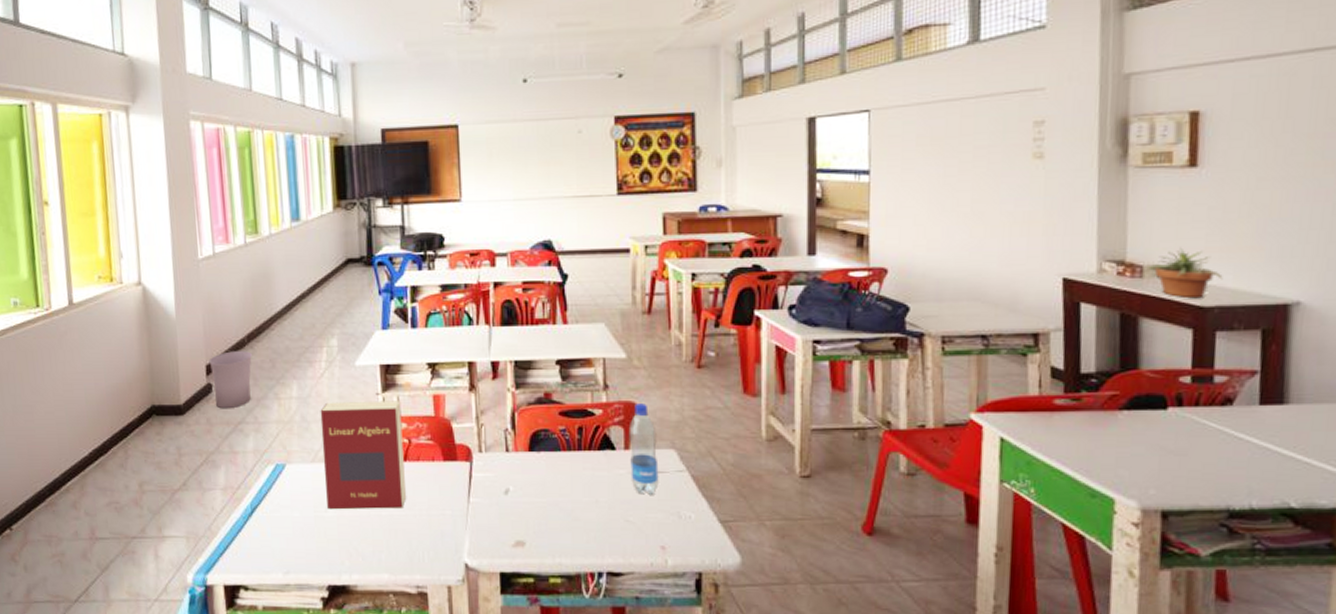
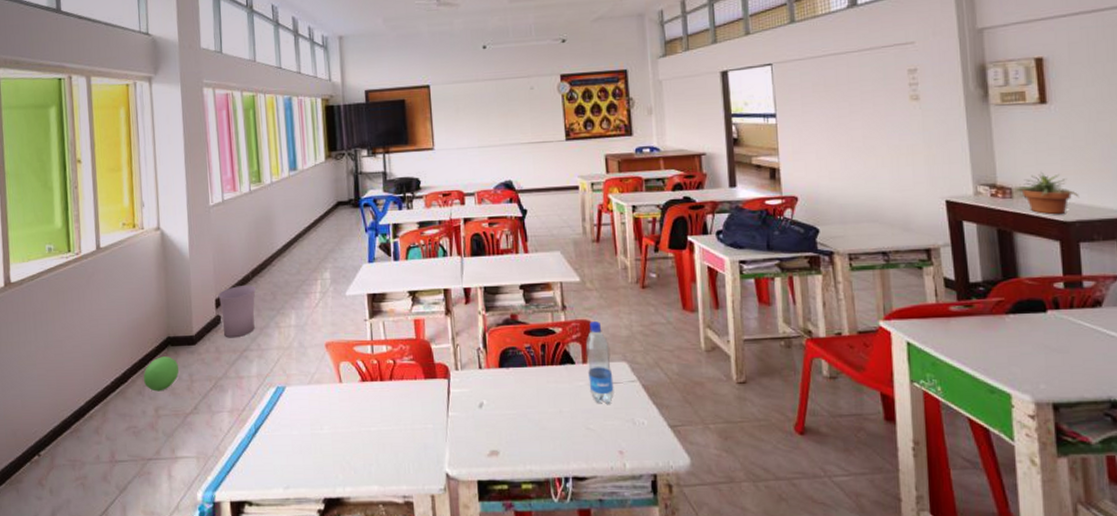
ball: none [125,427,166,465] -> present [143,356,179,392]
book: present [320,401,407,510] -> none [315,326,393,427]

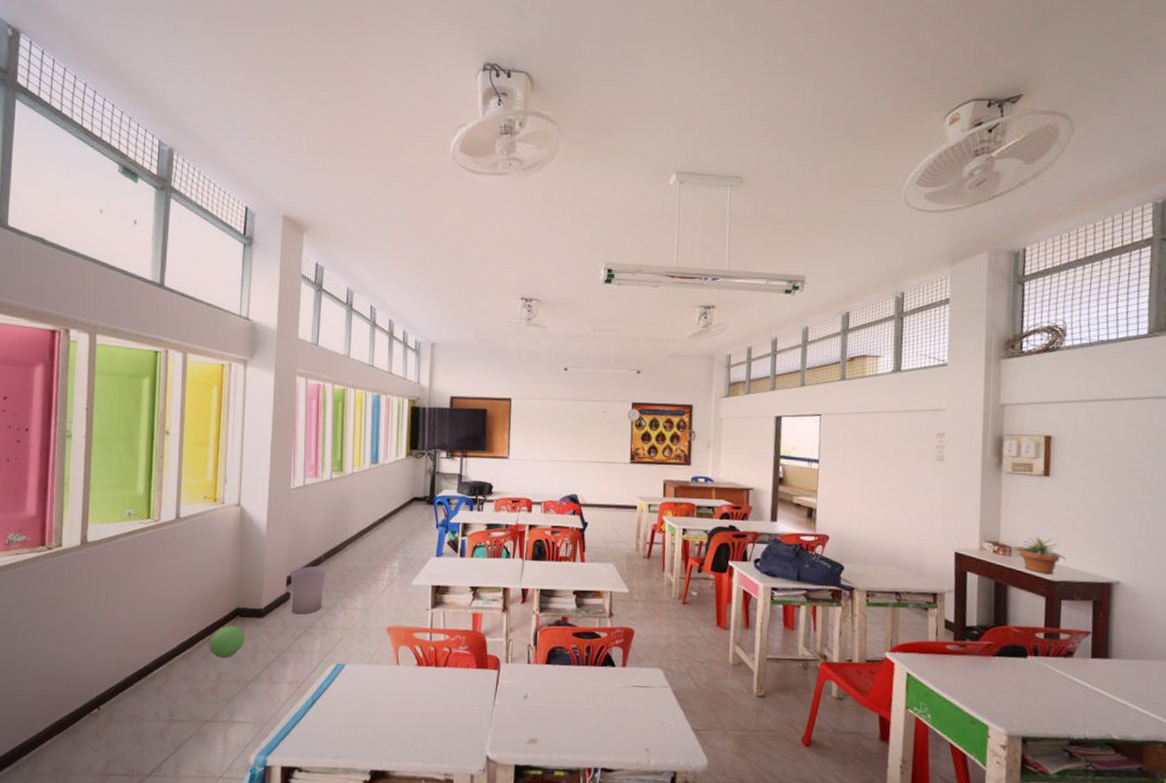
bottle: present [585,321,614,404] -> none [625,630,648,705]

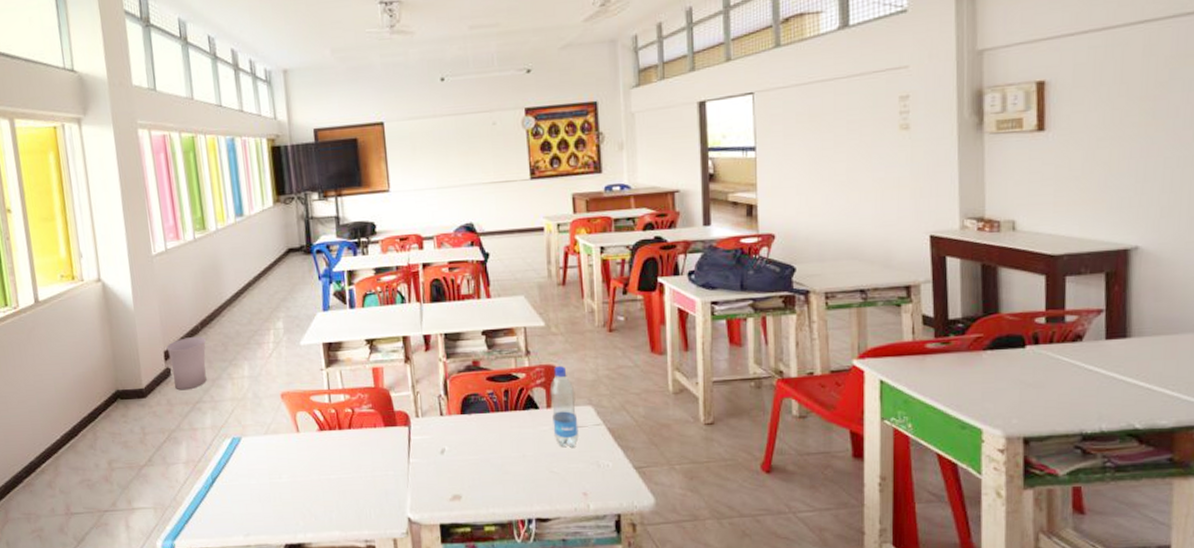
ball: present [209,626,245,658] -> none [94,410,131,445]
bottle: none [625,630,648,705] -> present [549,366,579,448]
potted plant: present [1014,535,1067,573] -> none [1003,203,1070,248]

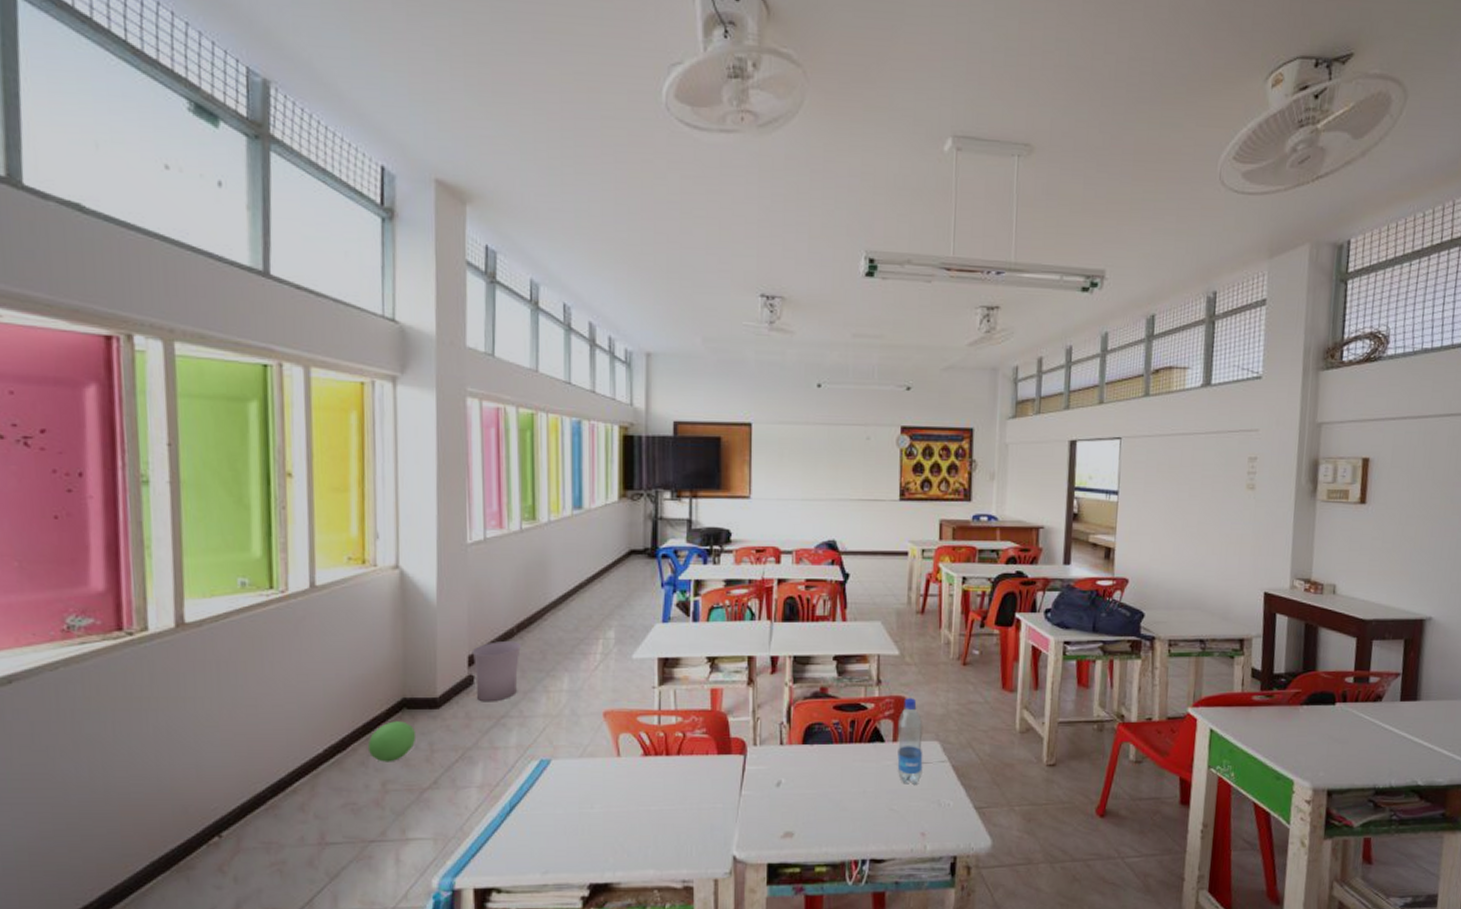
ball: none [94,410,131,445] -> present [367,721,417,762]

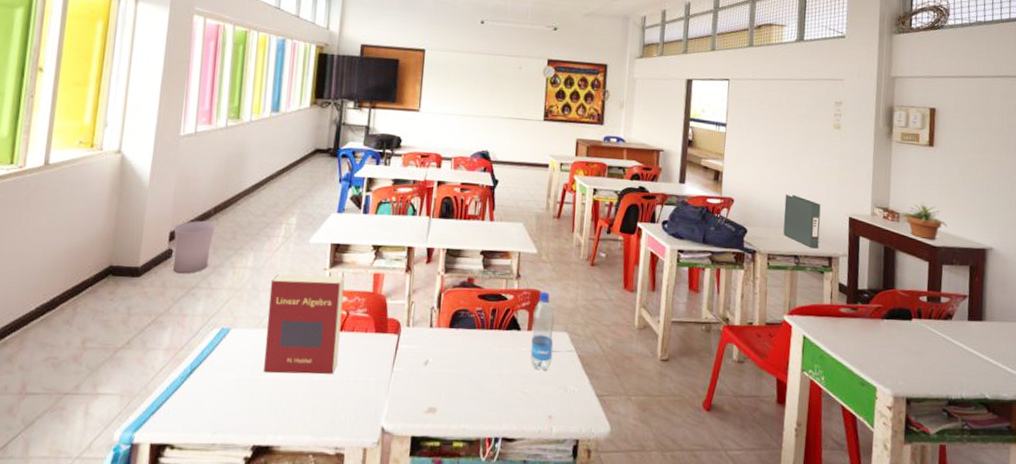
ball: present [367,721,417,762] -> none [73,286,118,322]
book: none [592,694,678,806] -> present [264,273,345,374]
binder: none [1186,569,1231,631] -> present [783,194,821,249]
potted plant: none [1326,570,1380,612] -> present [901,202,948,239]

